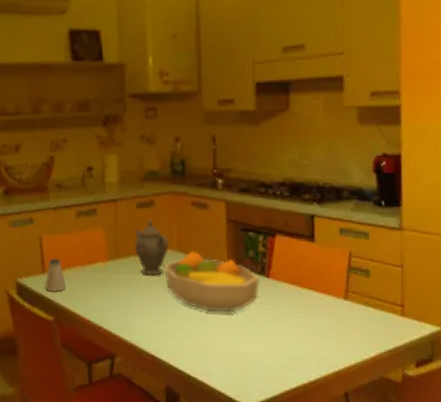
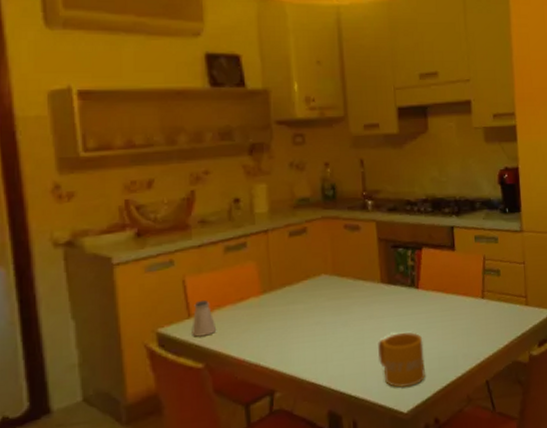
teapot: present [134,219,170,276] -> none [287,247,325,304]
fruit bowl: present [164,251,261,313] -> none [320,273,411,330]
mug: none [220,320,272,381] -> present [377,332,425,388]

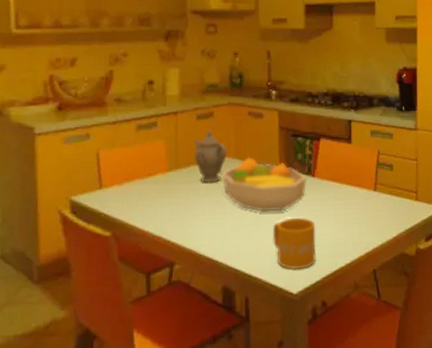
saltshaker: present [192,300,217,337] -> none [102,174,125,207]
teapot: none [287,247,325,304] -> present [194,130,228,183]
fruit bowl: none [320,273,411,330] -> present [222,157,308,212]

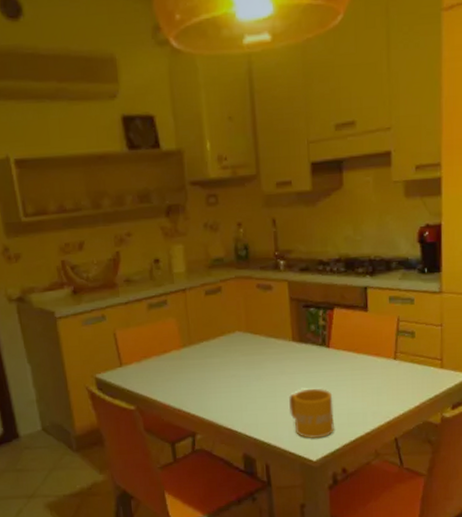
teapot: present [194,130,228,183] -> none [204,305,239,358]
fruit bowl: present [222,157,308,212] -> none [235,330,322,384]

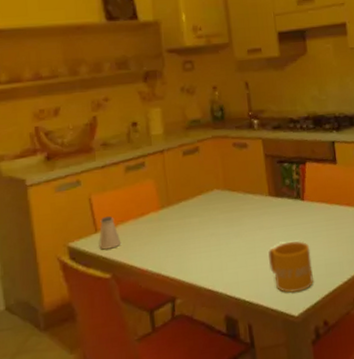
saltshaker: none [123,352,145,383] -> present [99,216,121,250]

